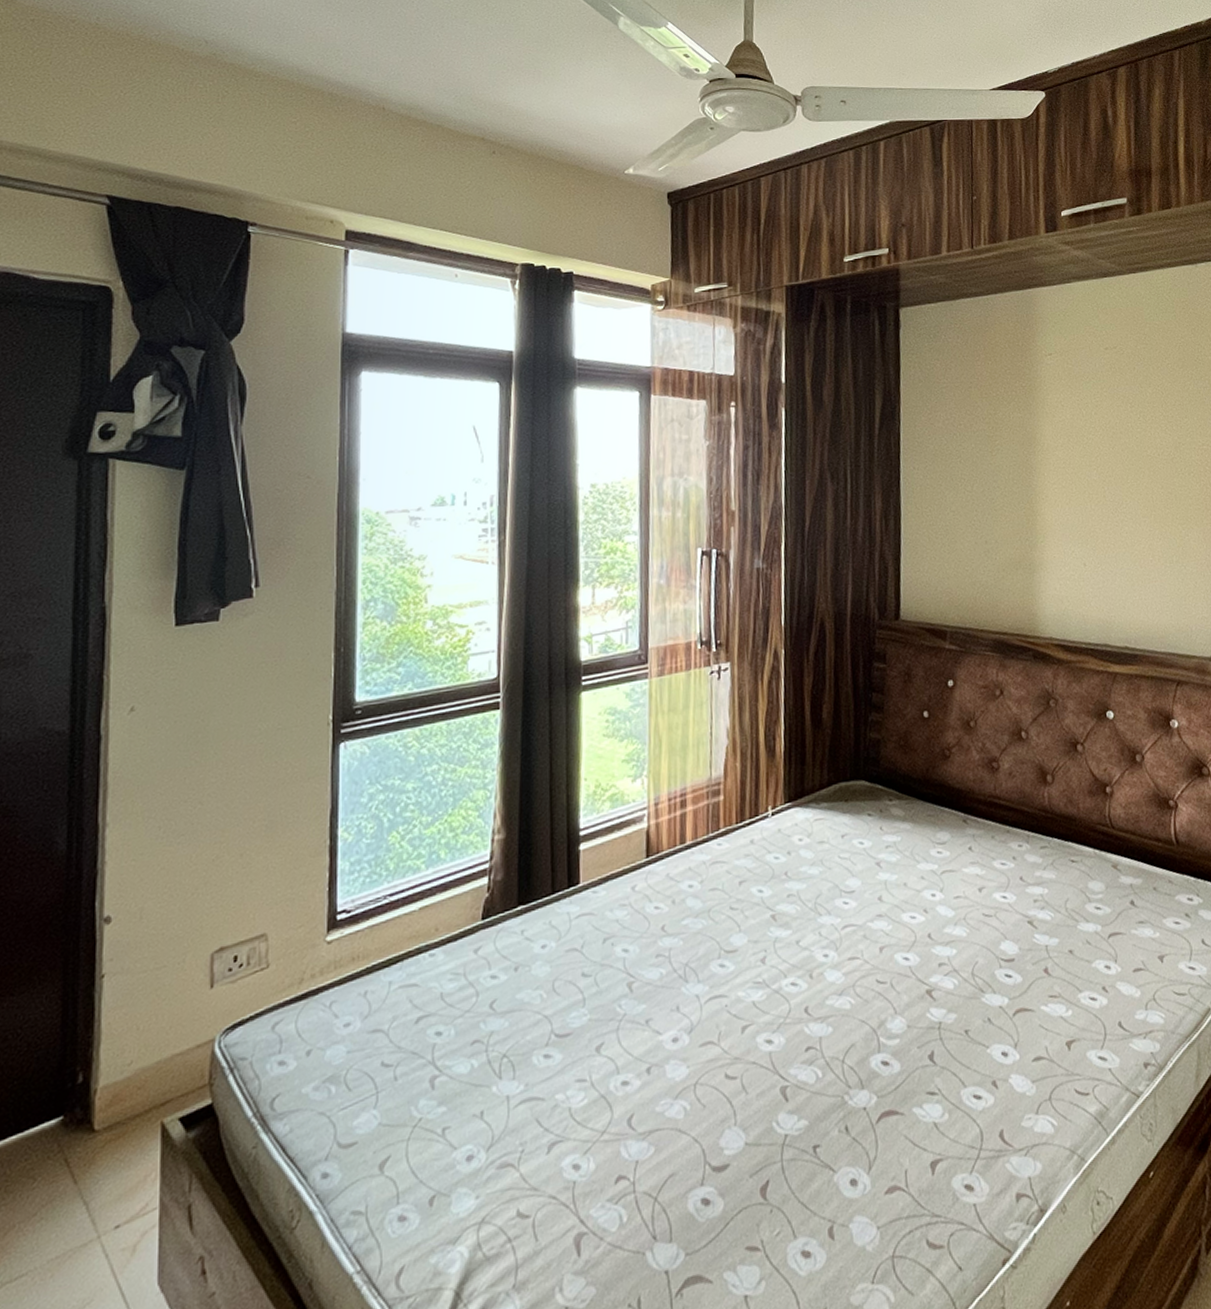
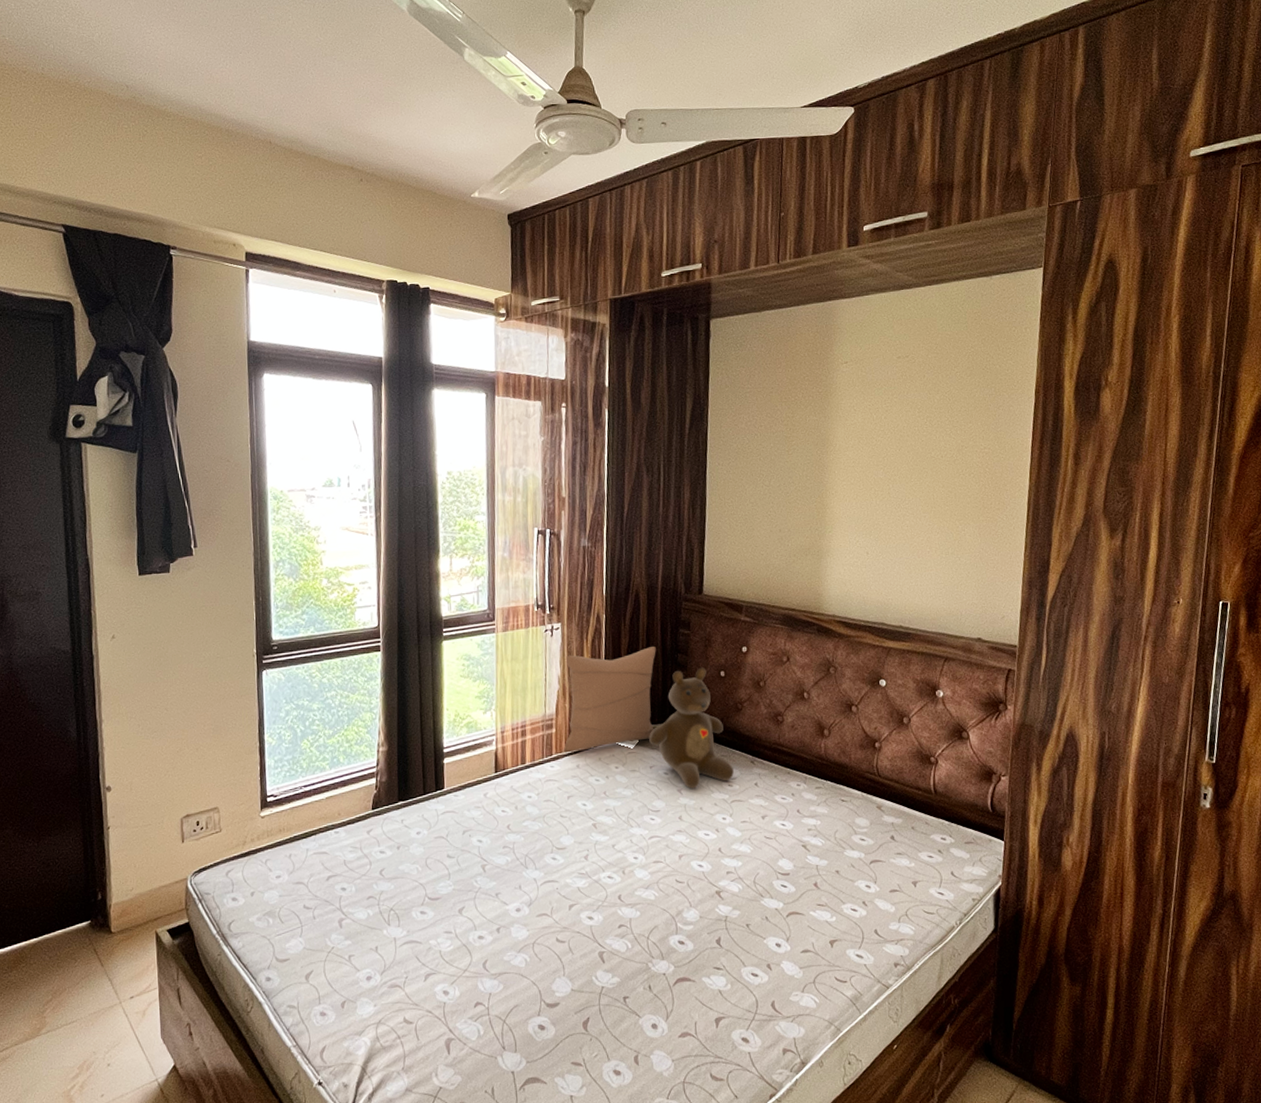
pillow: none [733,685,847,826] -> present [563,647,656,753]
teddy bear: none [839,707,943,860] -> present [649,667,734,789]

